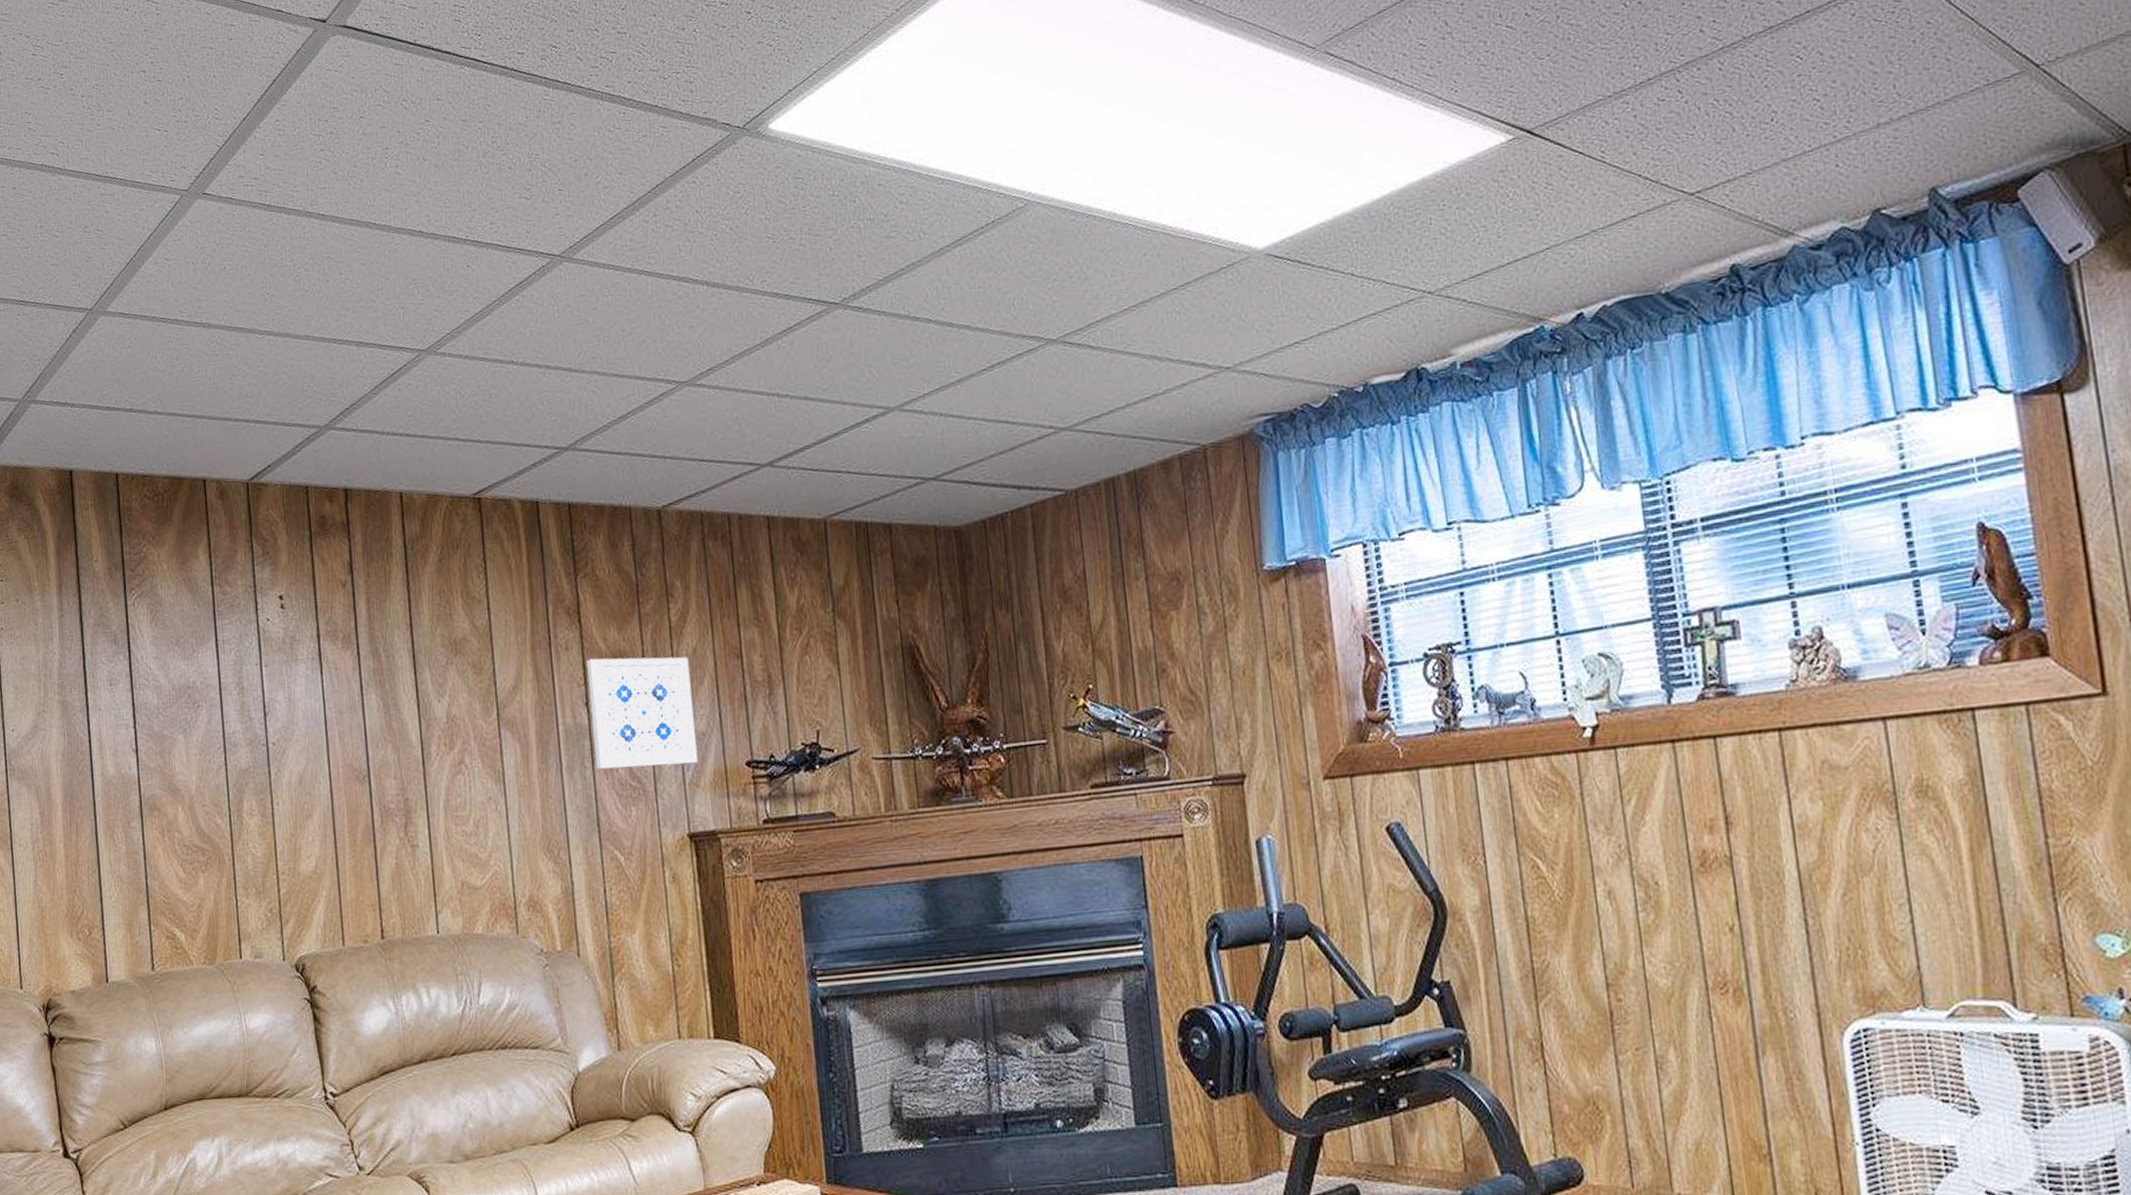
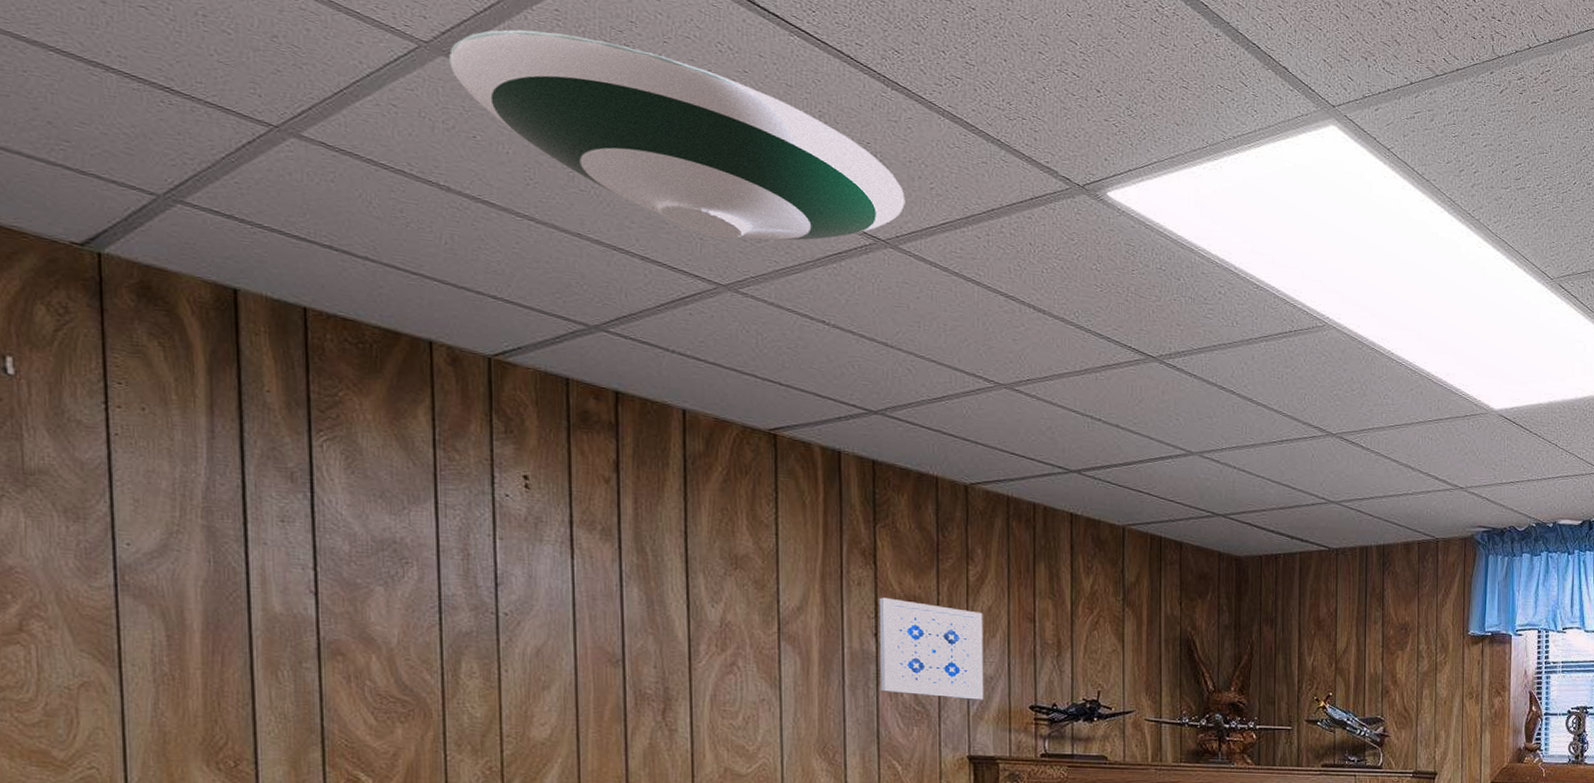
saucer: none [202,132,575,303] -> present [448,30,905,241]

